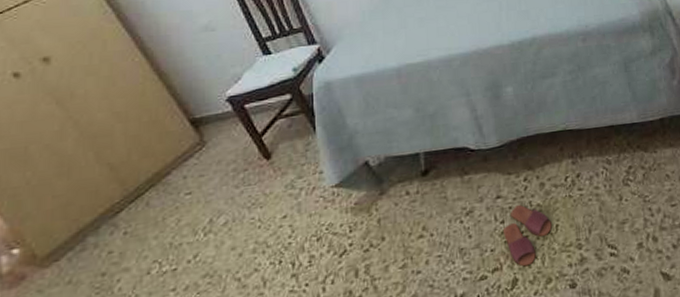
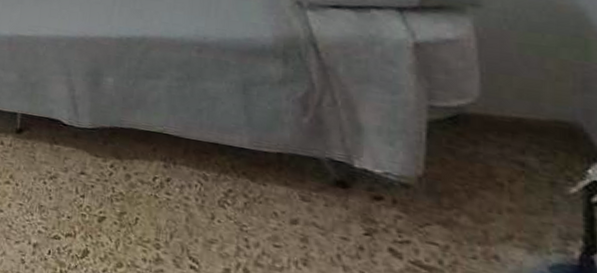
slippers: present [503,204,552,267] -> none [82,185,132,244]

